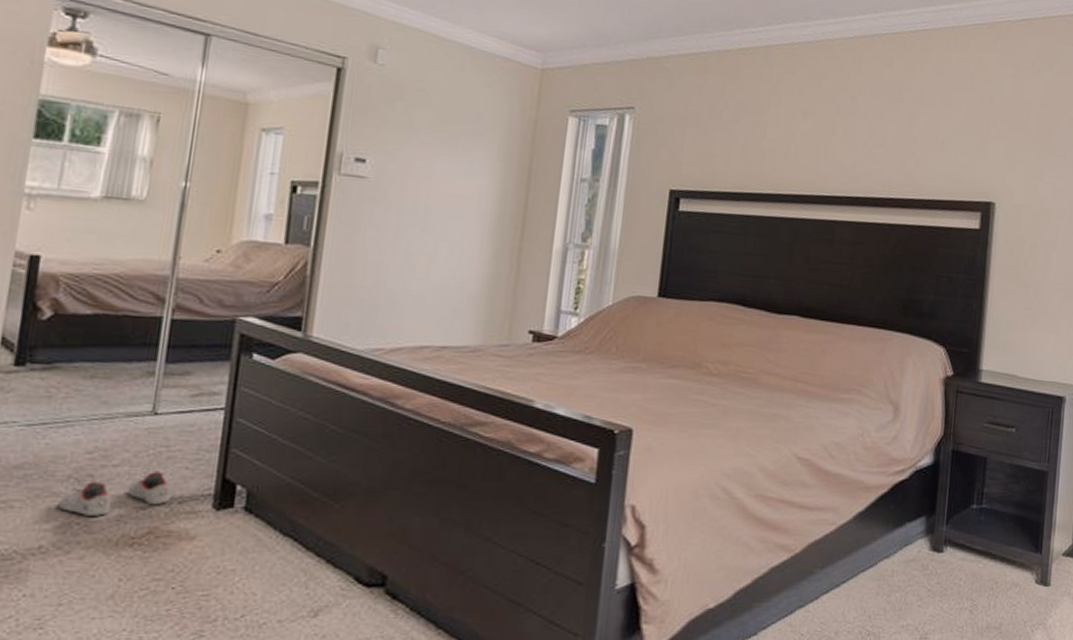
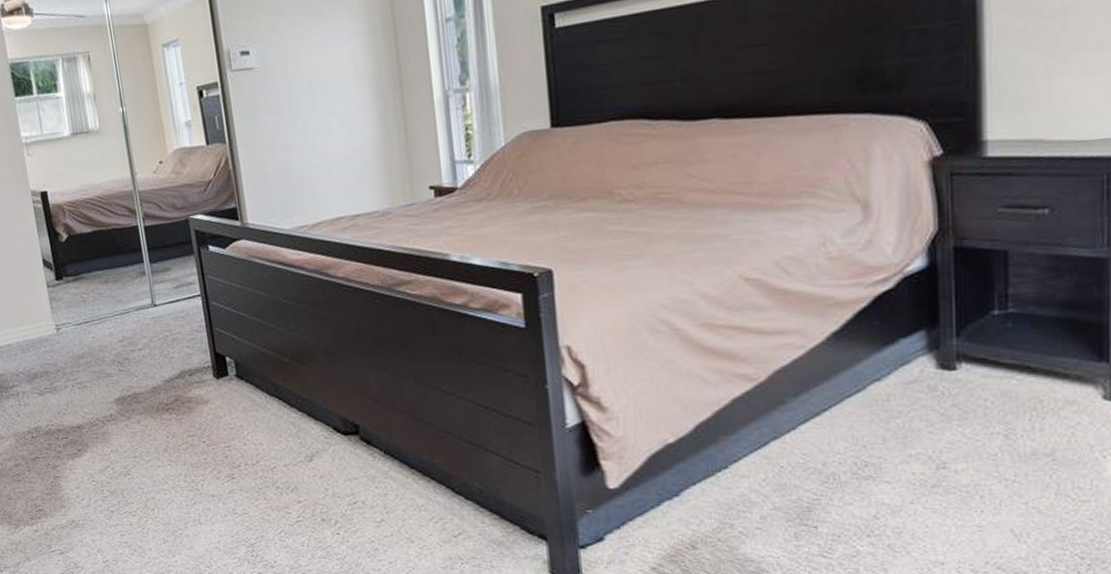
shoe: present [58,472,172,516] -> none [112,352,184,390]

